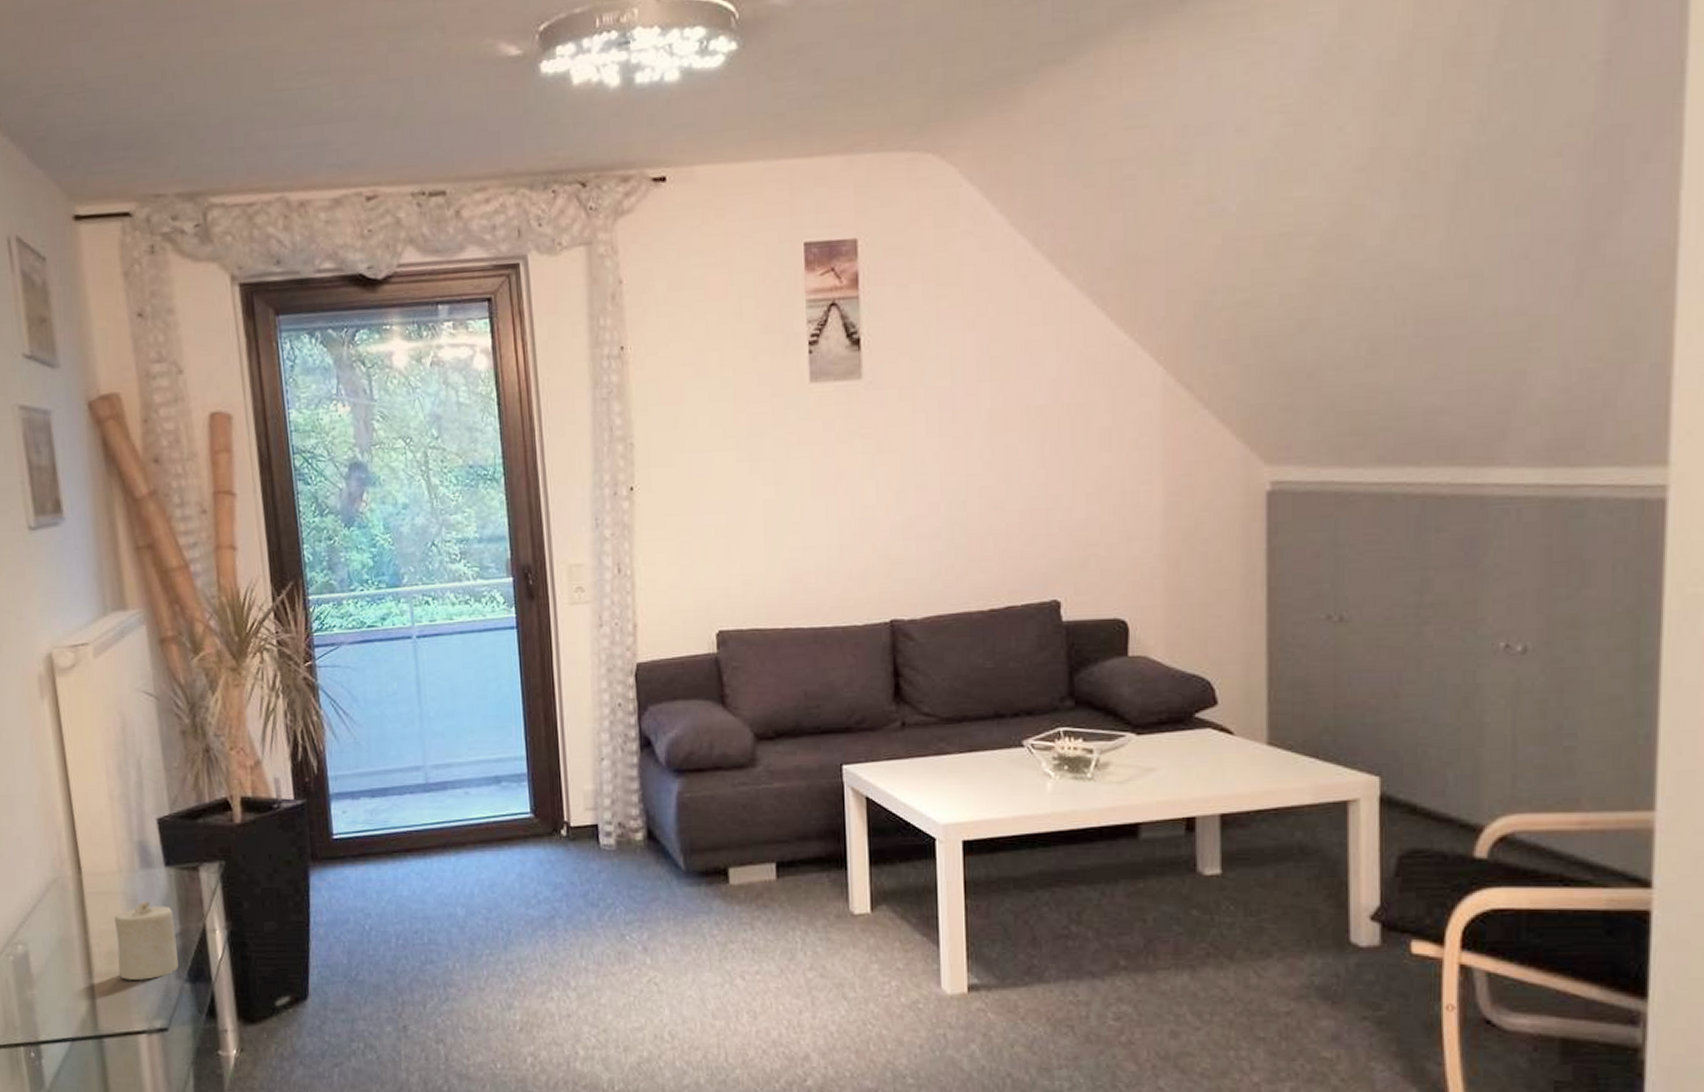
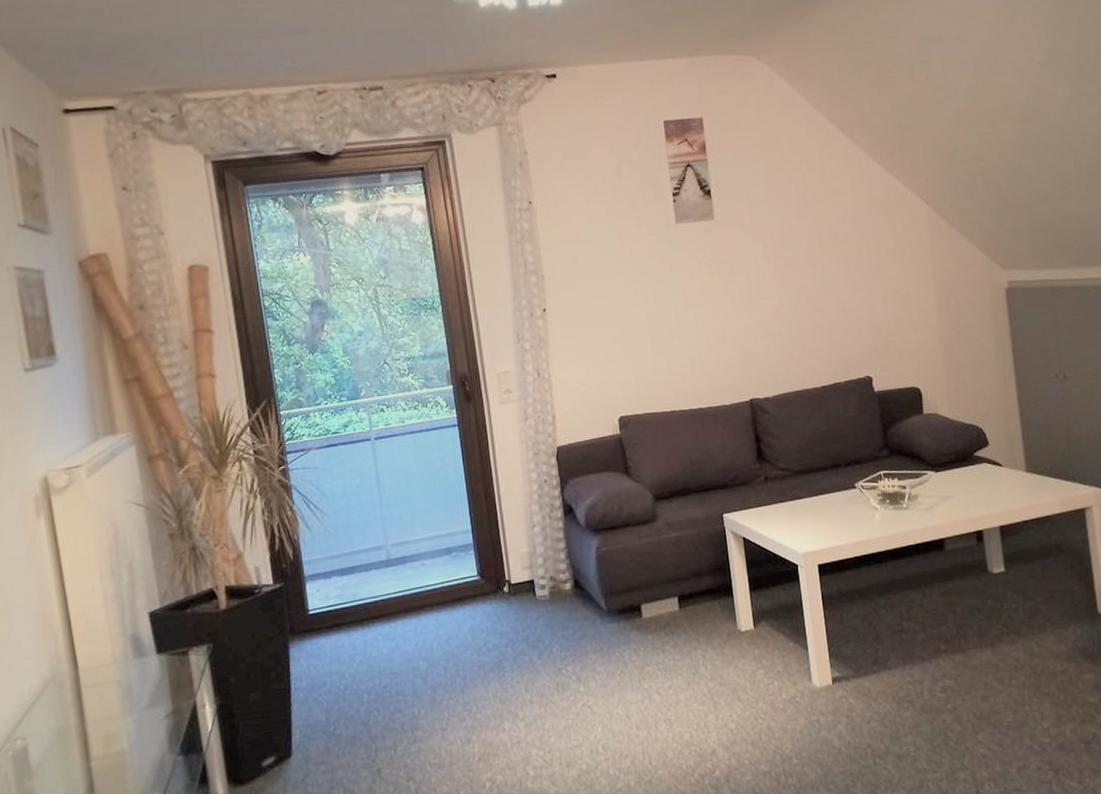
candle: present [114,901,178,980] -> none [110,686,172,760]

